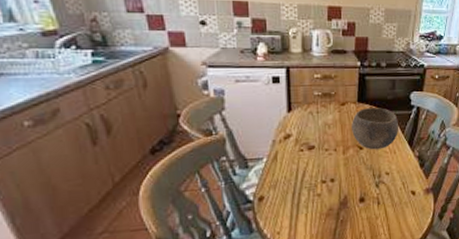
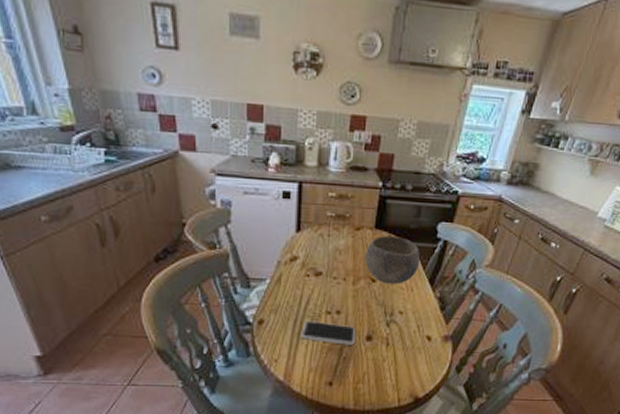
smartphone: none [300,191,350,210] -> present [301,321,356,345]

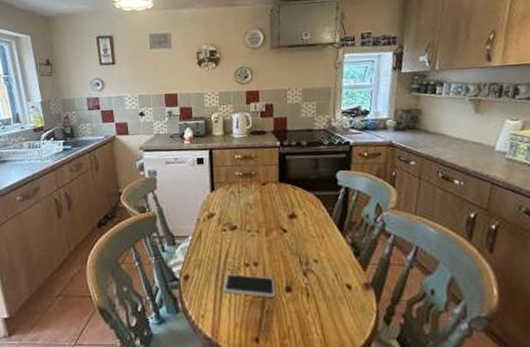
bowl: present [365,235,420,285] -> none [274,187,326,234]

